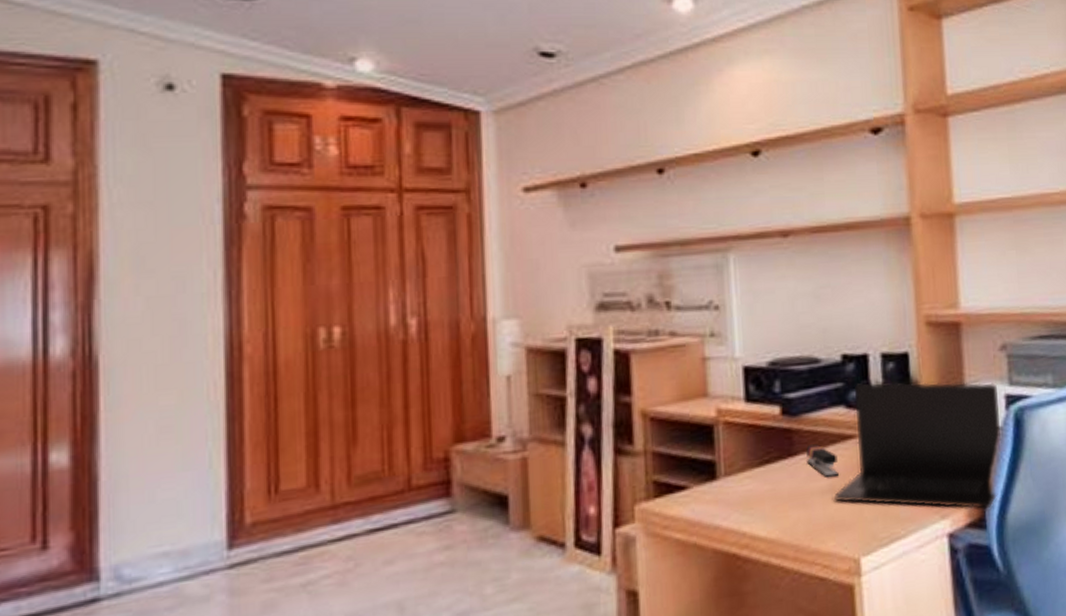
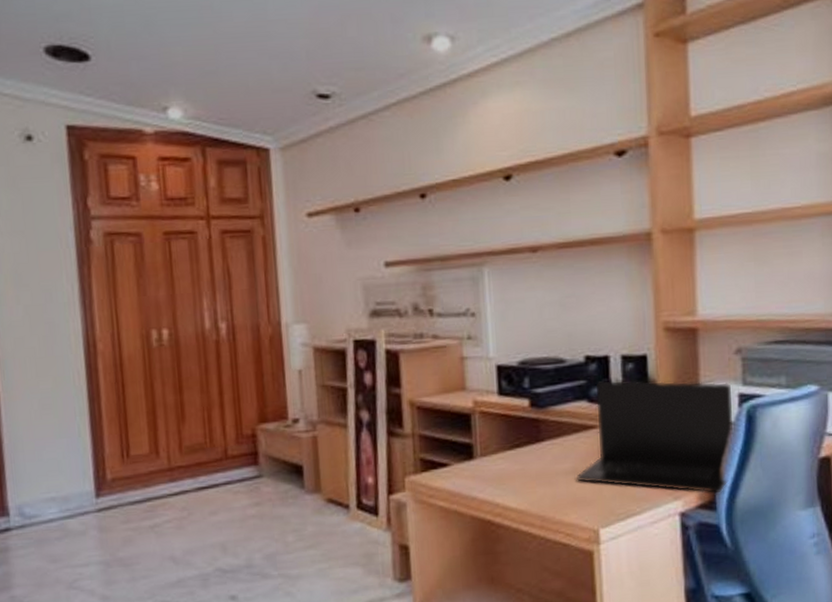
stapler: present [805,444,839,478] -> none [551,432,581,461]

